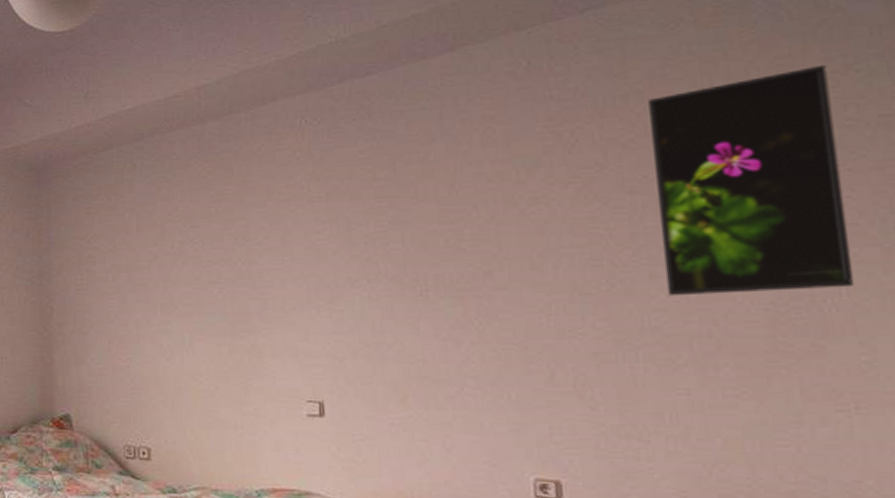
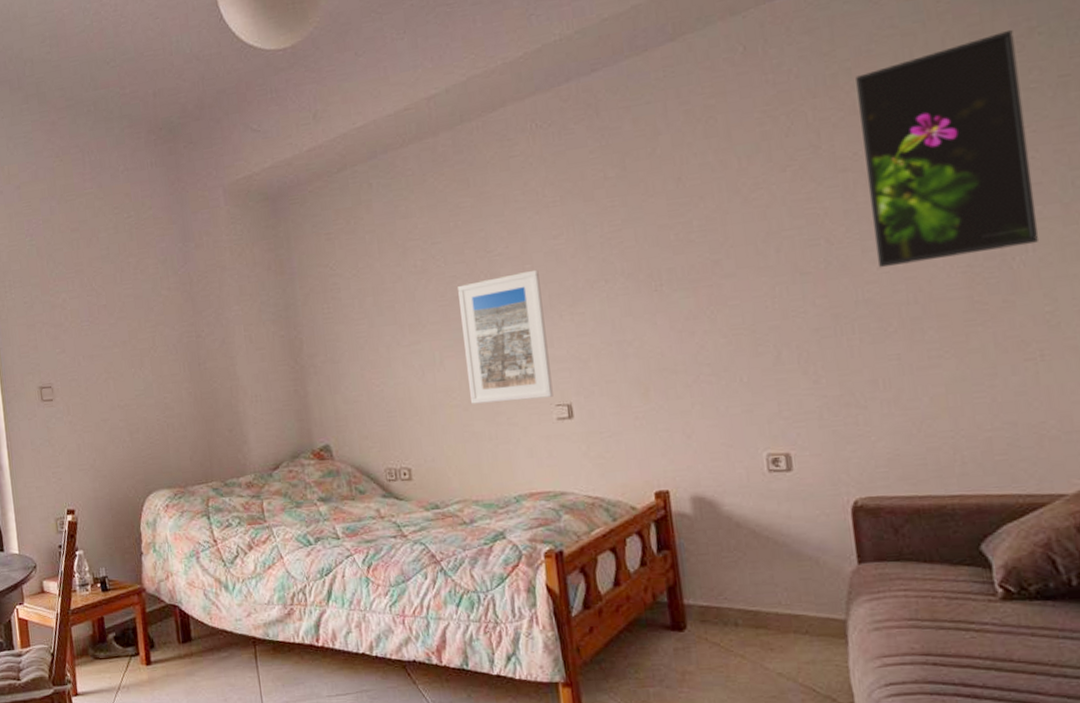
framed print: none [214,262,305,392] -> present [458,269,553,404]

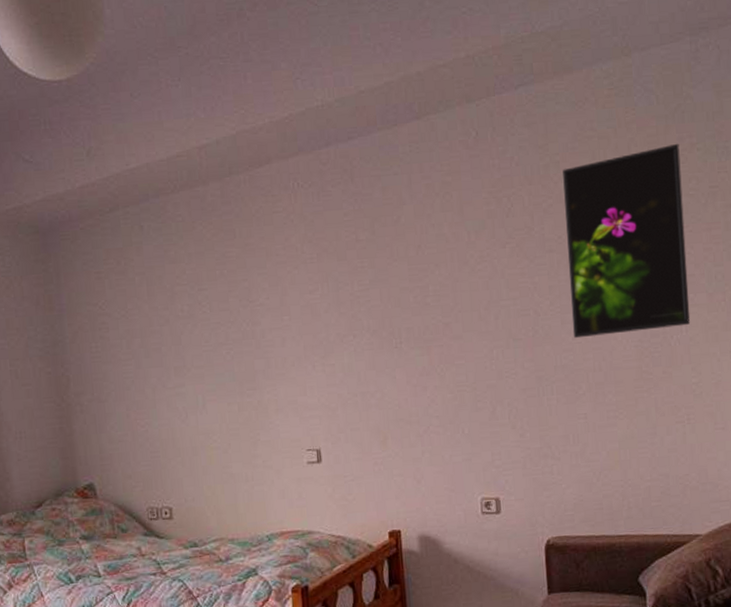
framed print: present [458,269,553,404] -> none [221,321,305,447]

